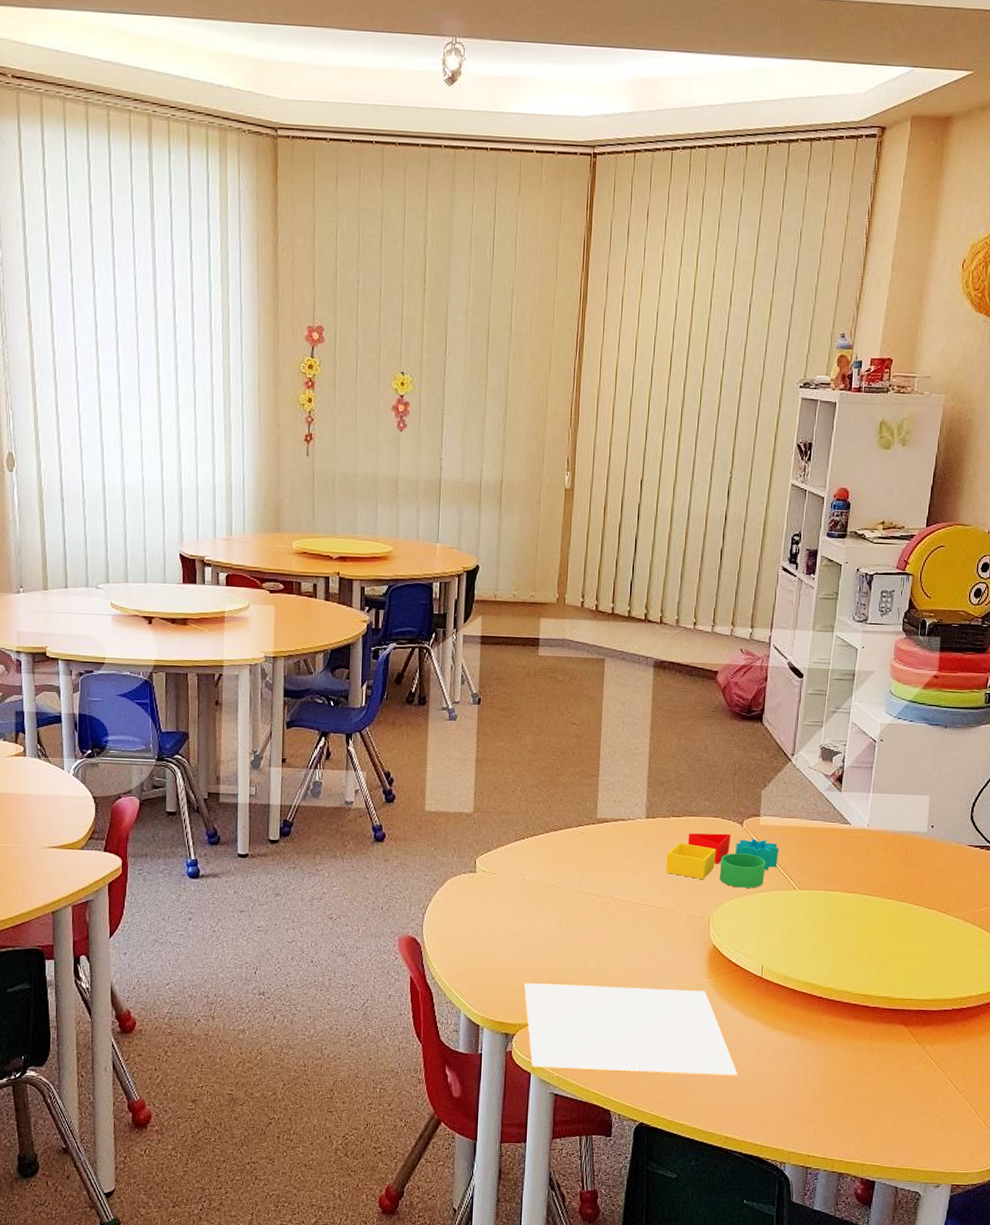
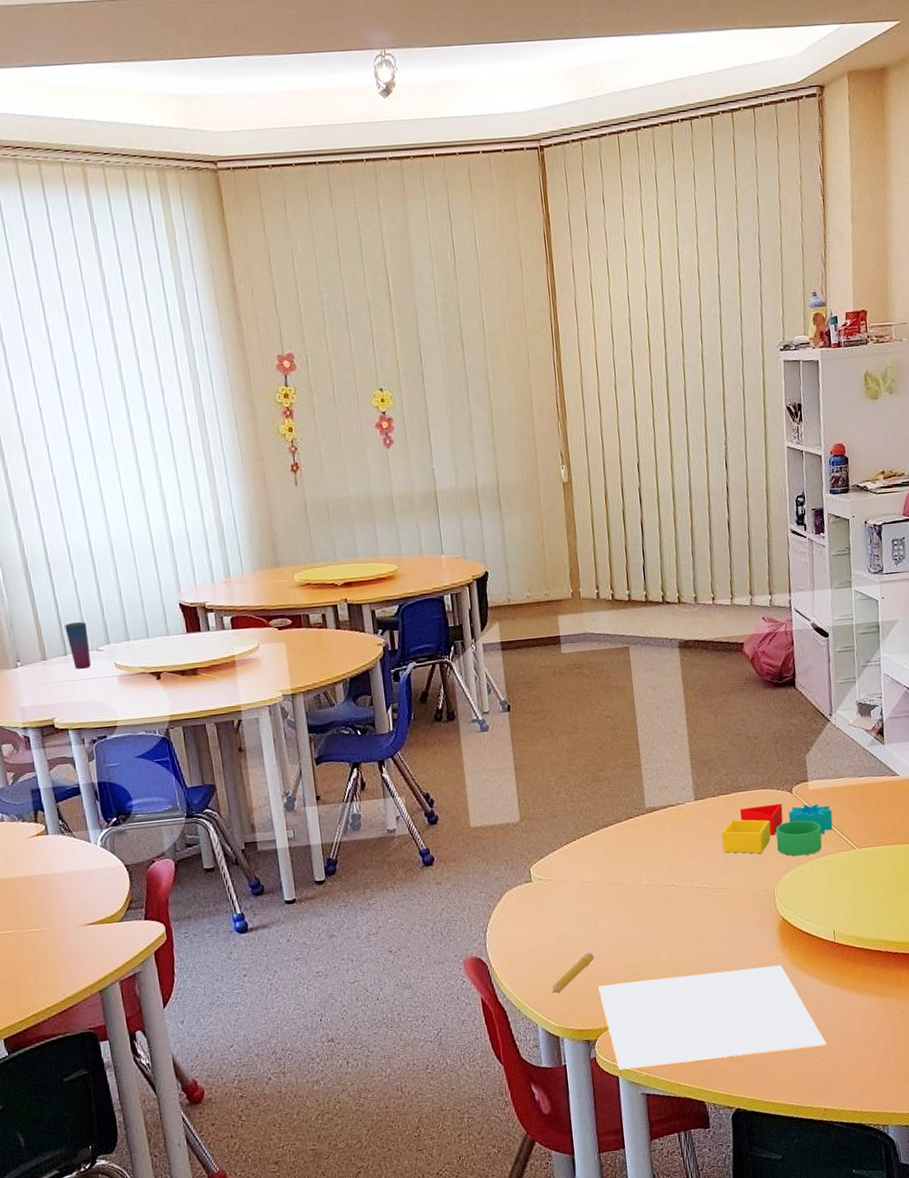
cup: none [69,557,90,603] -> present [65,621,91,669]
pencil: none [479,949,525,984] -> present [552,952,594,994]

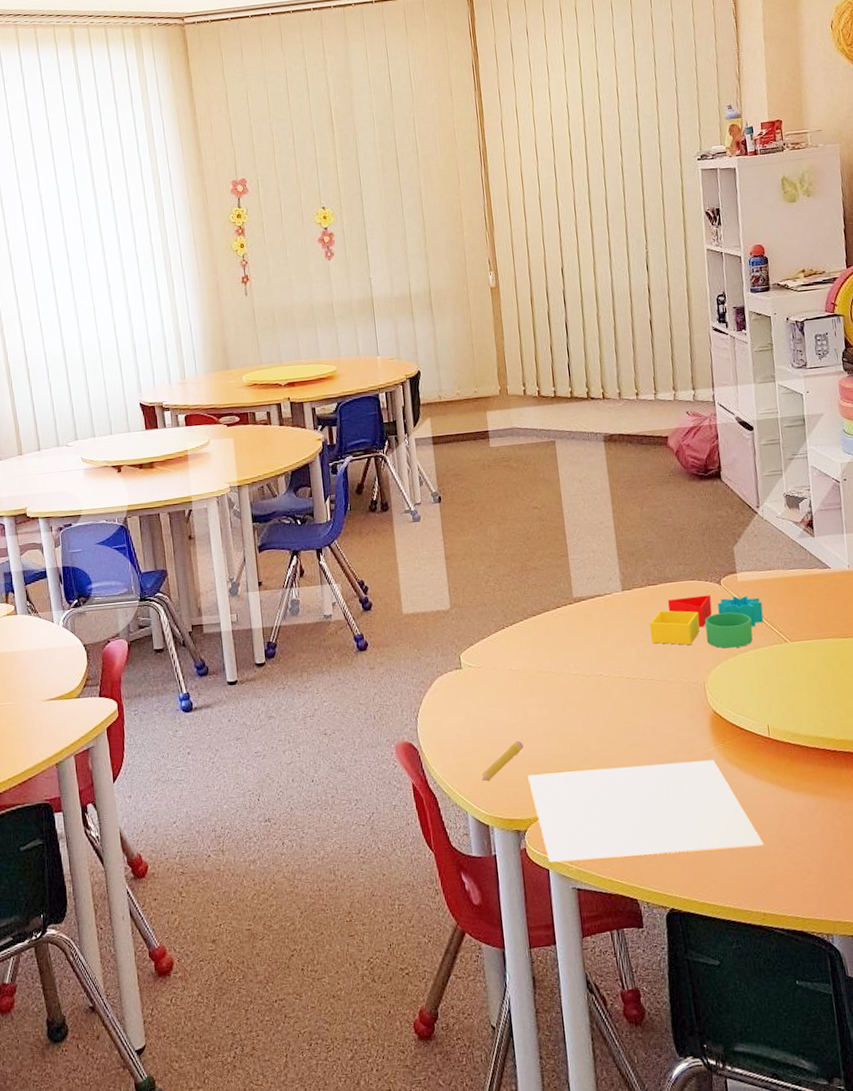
cup: present [65,621,91,669] -> none [39,420,61,463]

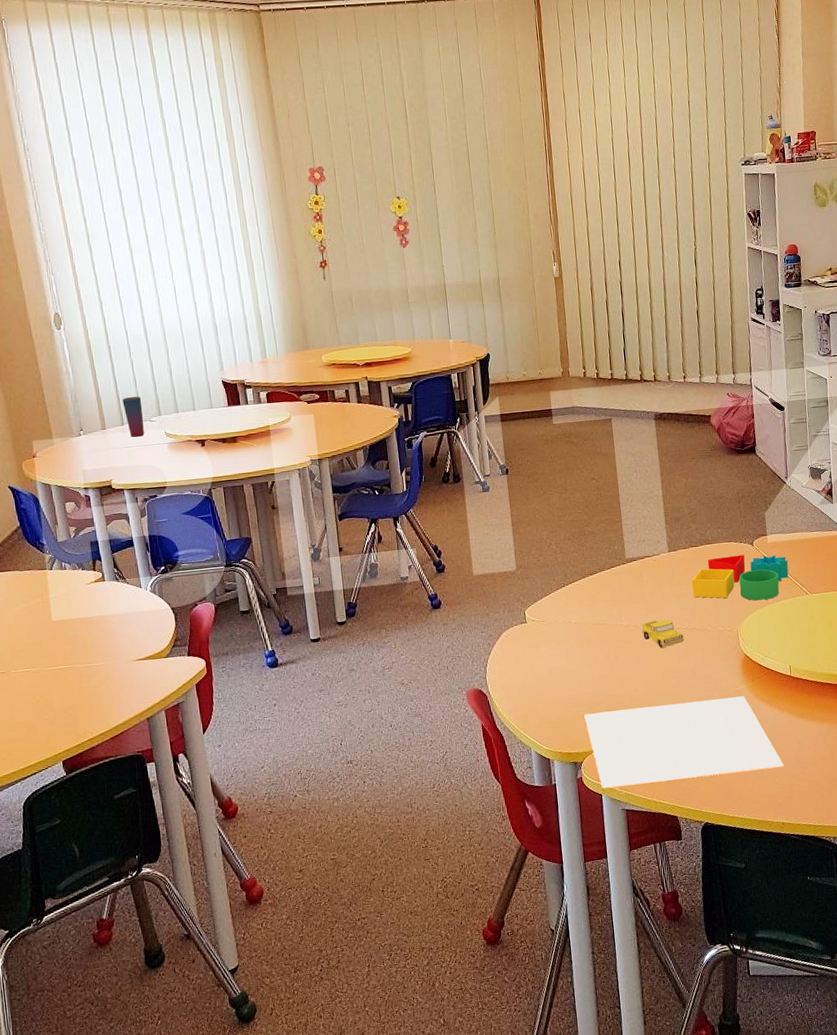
cup: none [39,420,61,463] -> present [122,396,144,437]
pencil: present [482,740,524,782] -> none [544,684,581,721]
toy truck: none [592,668,643,701] -> present [642,619,685,648]

